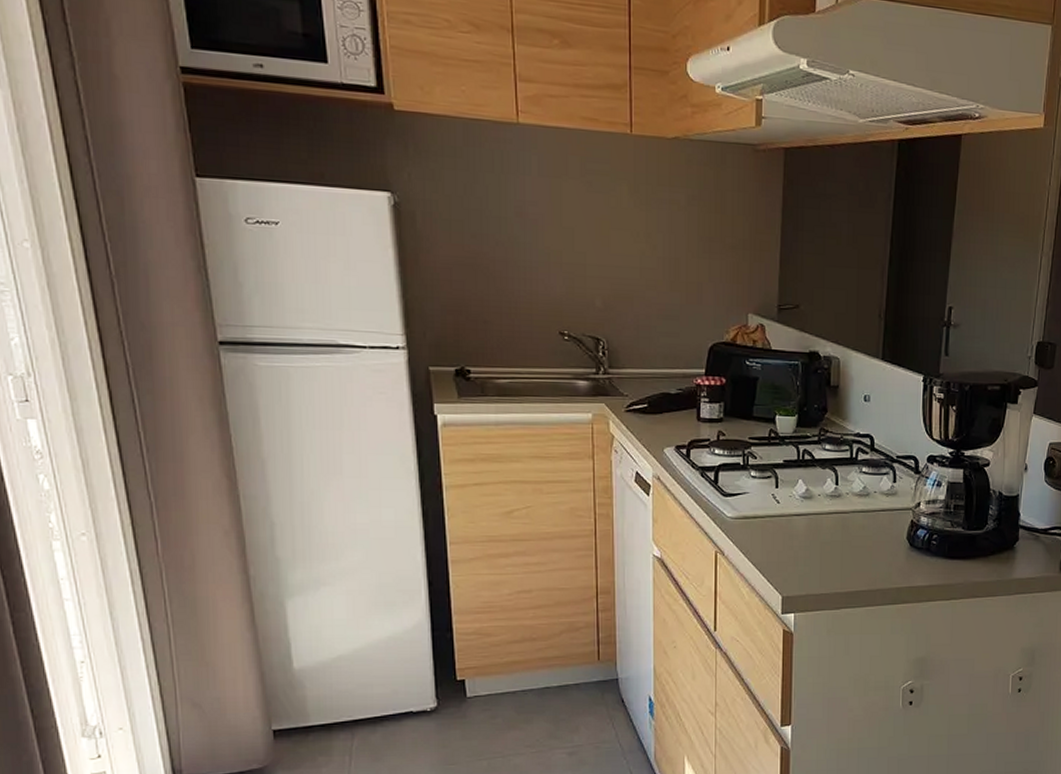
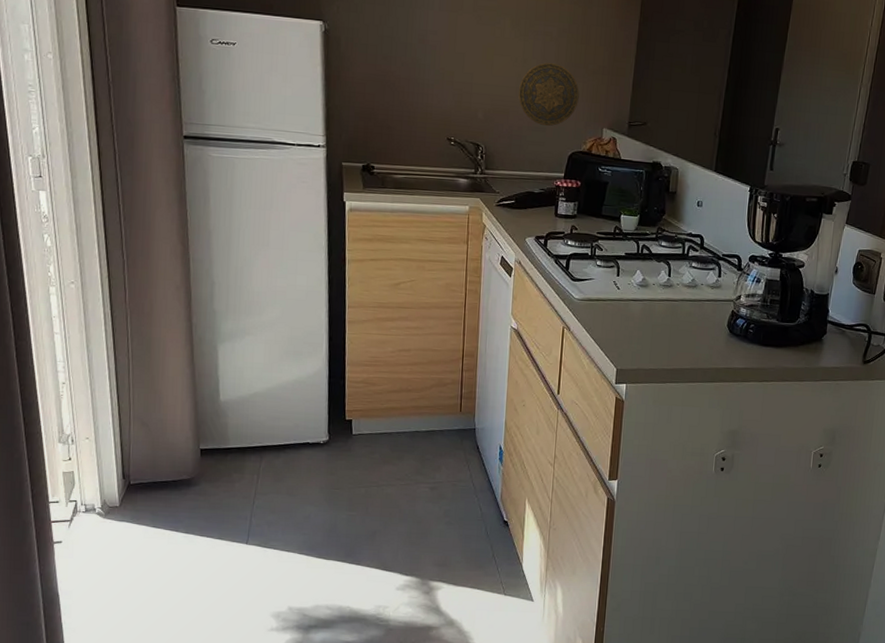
decorative plate: none [642,237,717,313] -> present [518,63,579,126]

